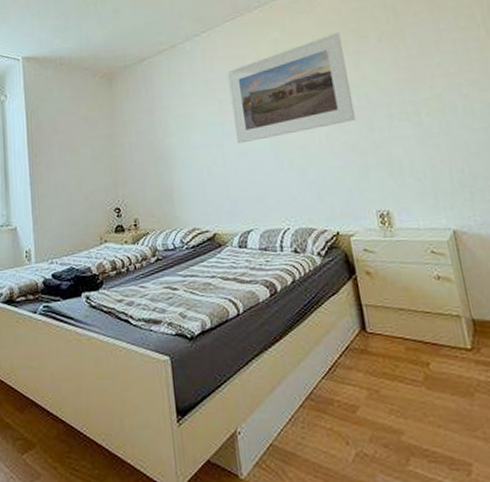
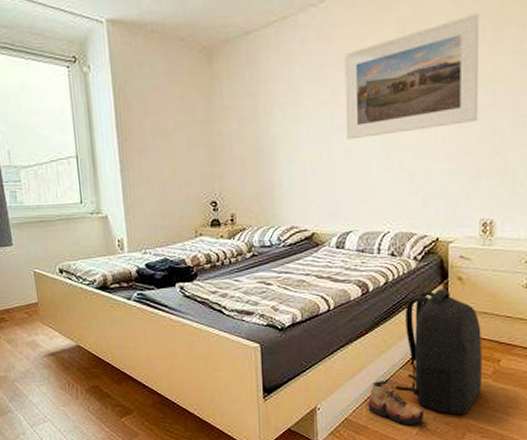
shoe: none [292,393,359,450] -> present [368,380,425,425]
backpack: none [317,285,416,434] -> present [395,289,482,415]

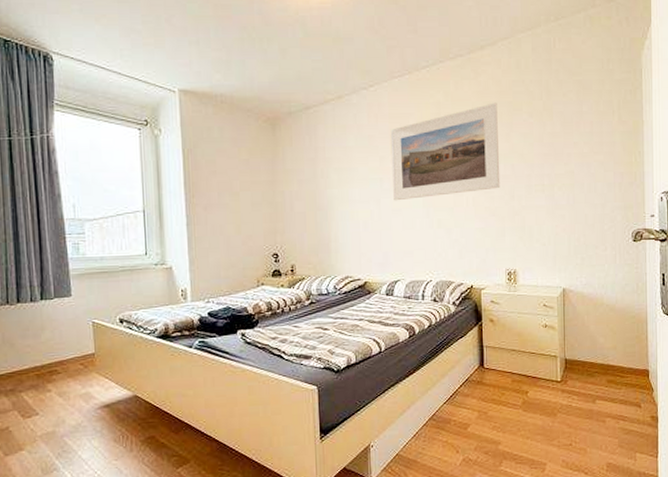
shoe: present [368,380,425,425] -> none [417,415,467,457]
backpack: present [395,289,482,415] -> none [441,330,514,444]

